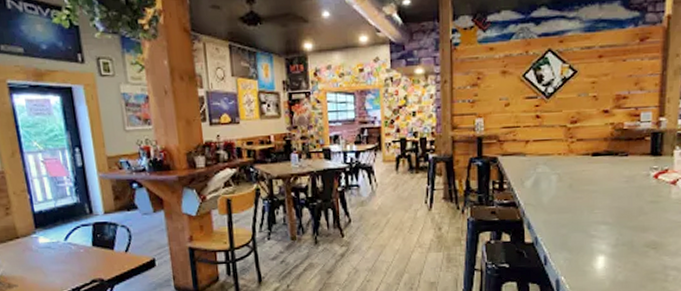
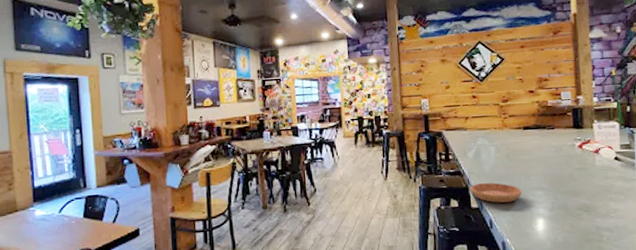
saucer: none [524,215,584,238] -> present [470,182,523,203]

